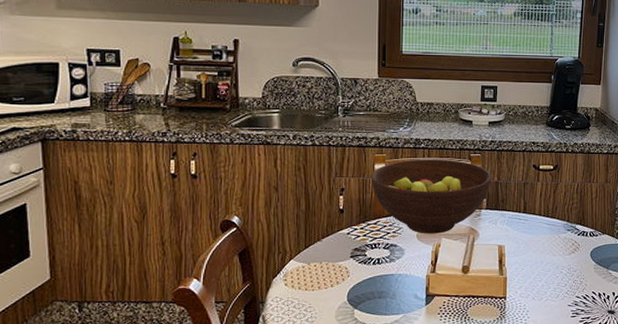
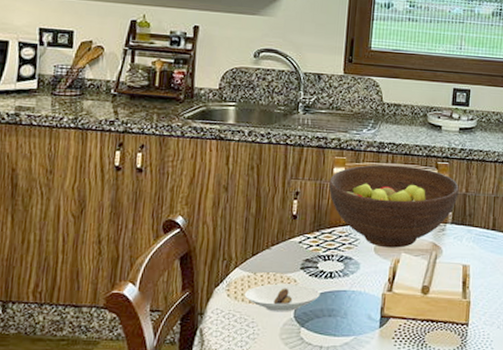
saucer: none [300,271,370,297] -> present [244,283,320,312]

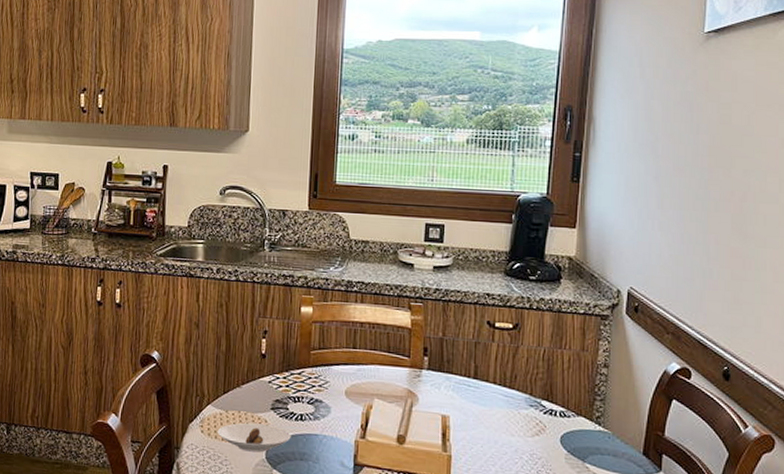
fruit bowl: present [329,164,459,248] -> none [297,304,435,393]

